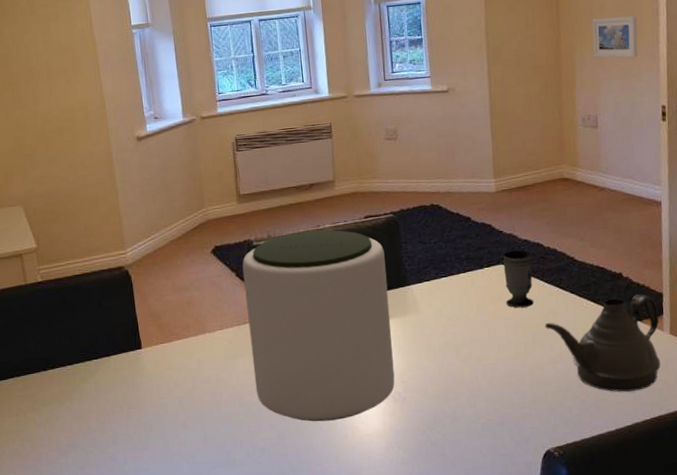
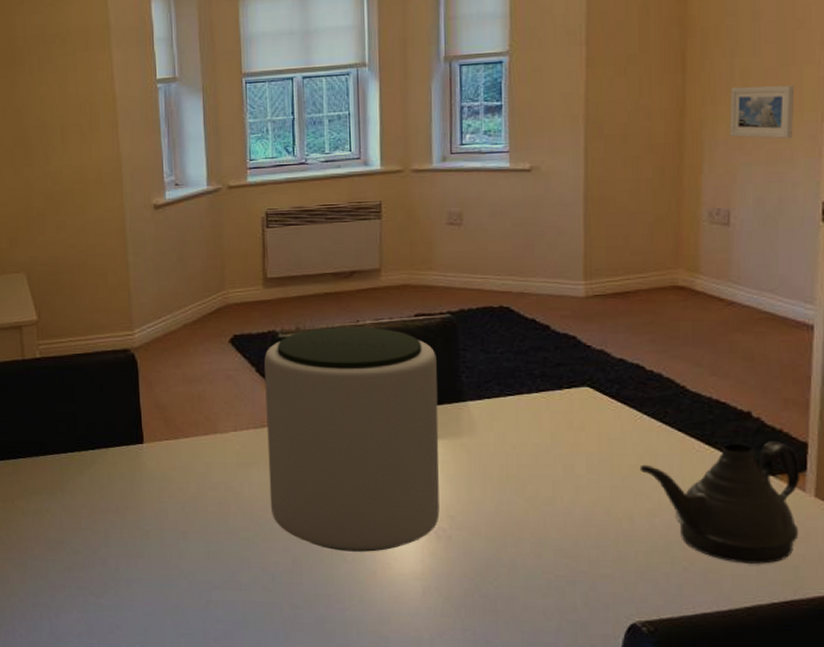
cup: present [502,250,534,308] -> none [589,371,629,443]

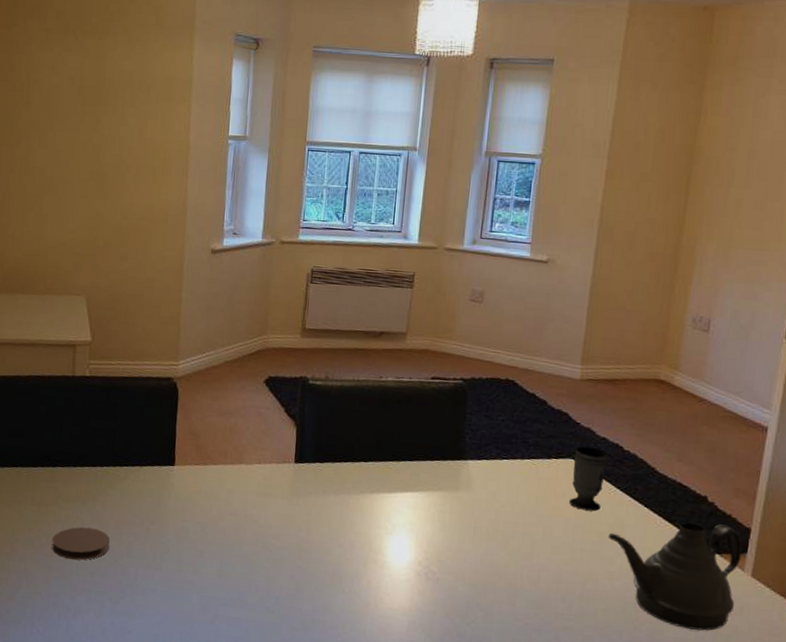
coaster: none [23,519,85,555] -> present [52,527,110,560]
plant pot: present [264,327,440,552] -> none [282,379,446,586]
cup: none [589,371,629,443] -> present [569,446,609,511]
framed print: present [730,85,795,139] -> none [718,213,777,264]

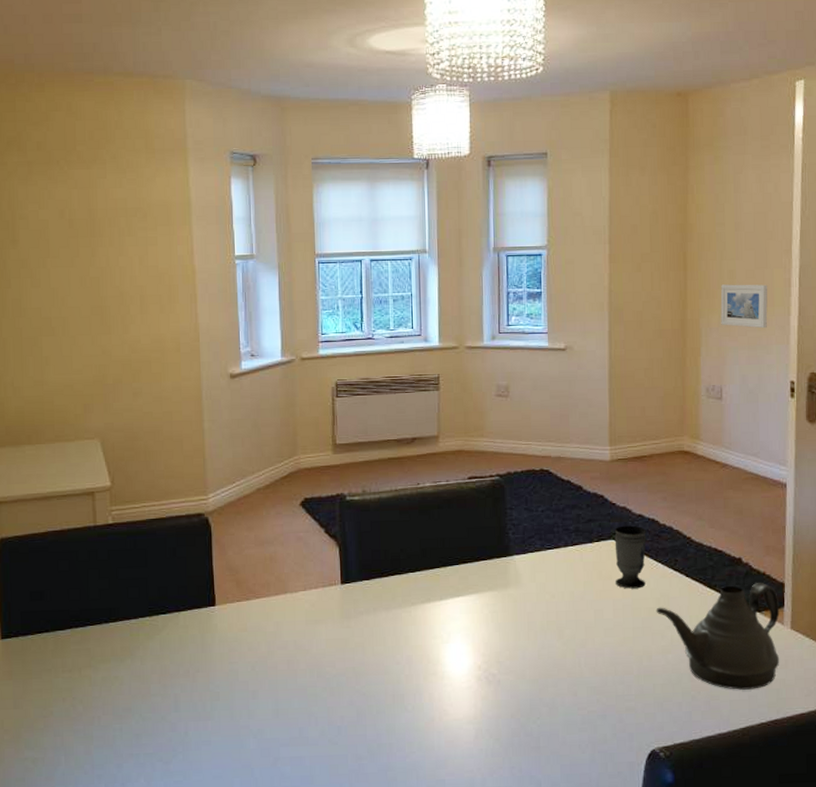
coaster: present [52,527,110,560] -> none [90,686,154,724]
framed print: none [718,213,777,264] -> present [720,284,768,329]

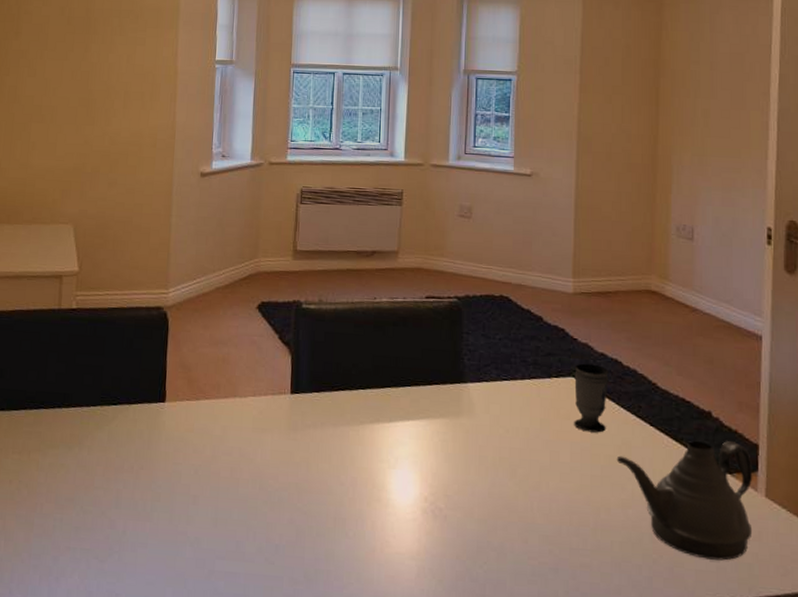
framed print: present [720,284,768,329] -> none [693,122,744,171]

